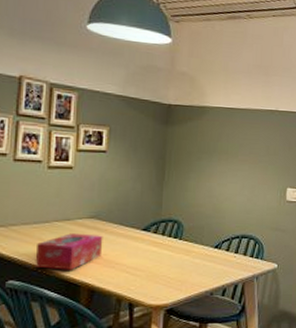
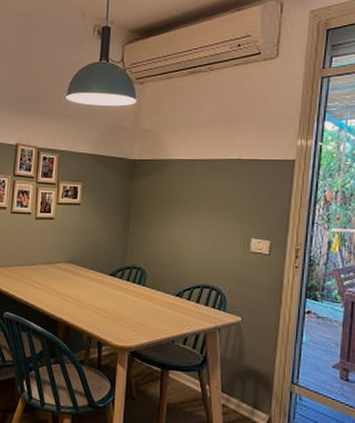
tissue box: present [35,233,103,270] -> none [24,275,77,307]

